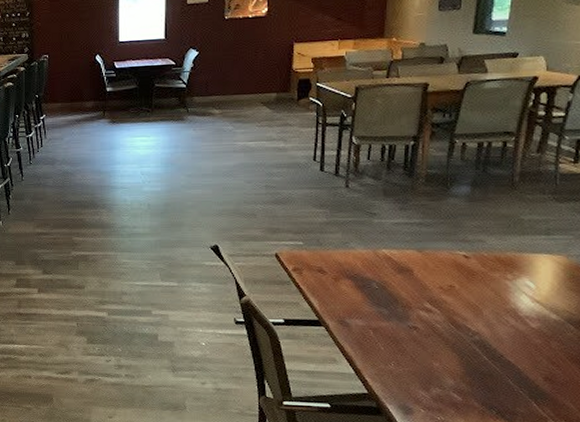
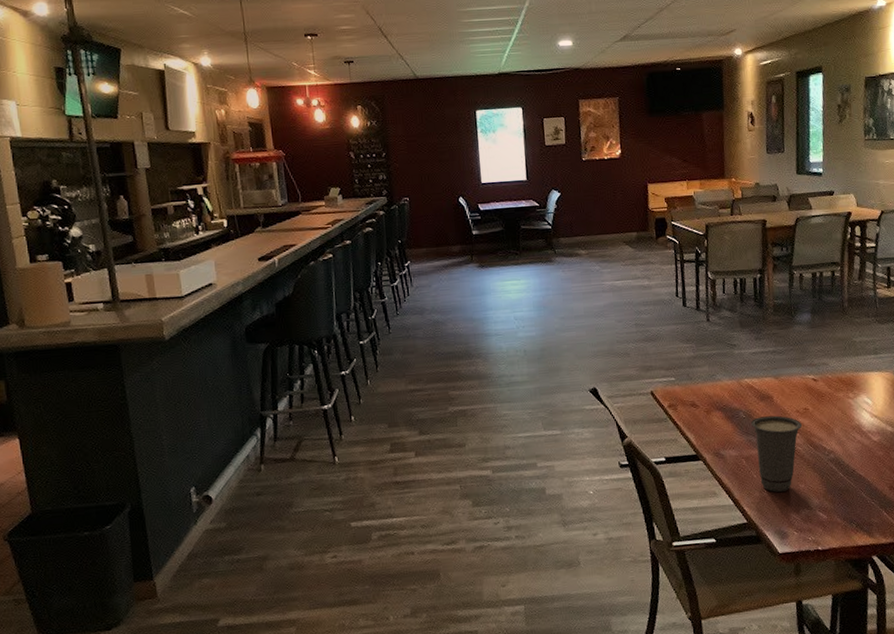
cup: none [384,289,444,367] -> present [751,415,802,492]

